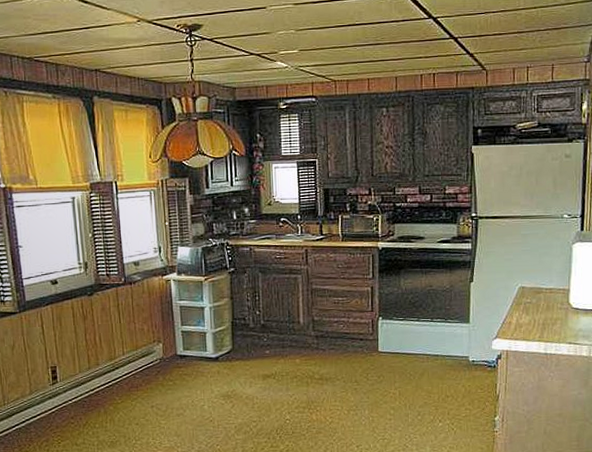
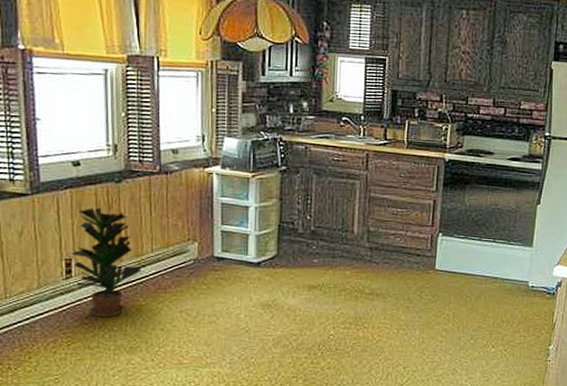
potted plant: none [55,318,116,417] -> present [71,207,142,317]

